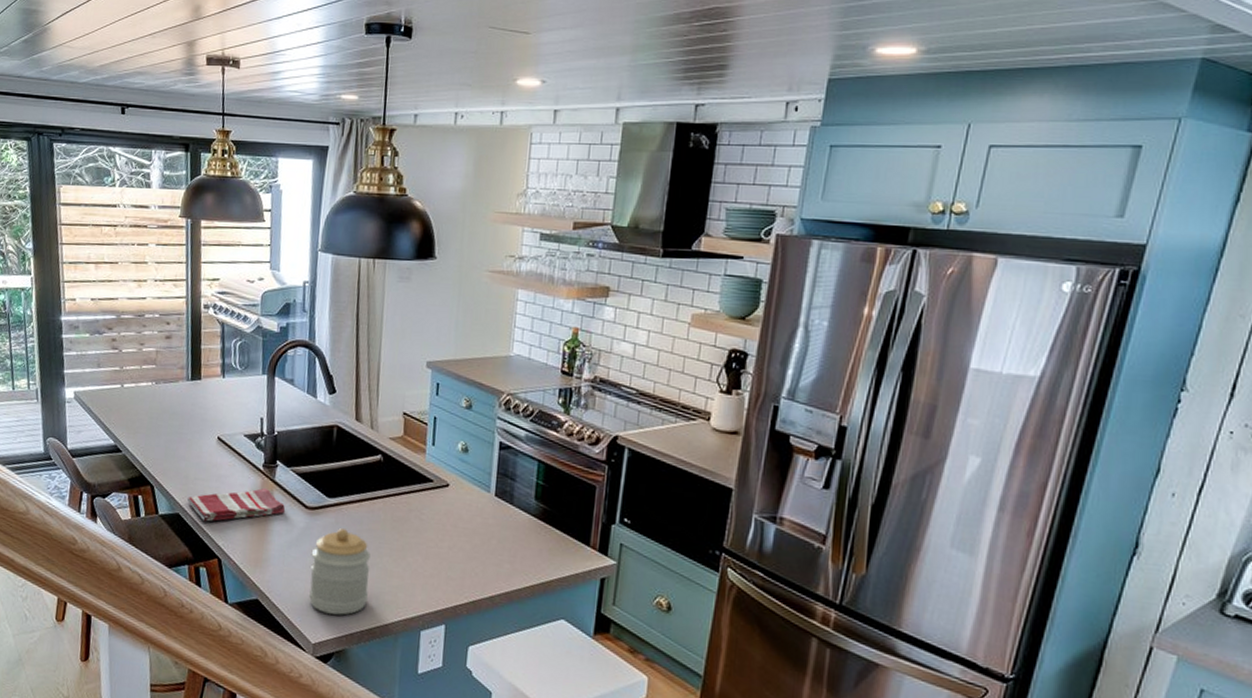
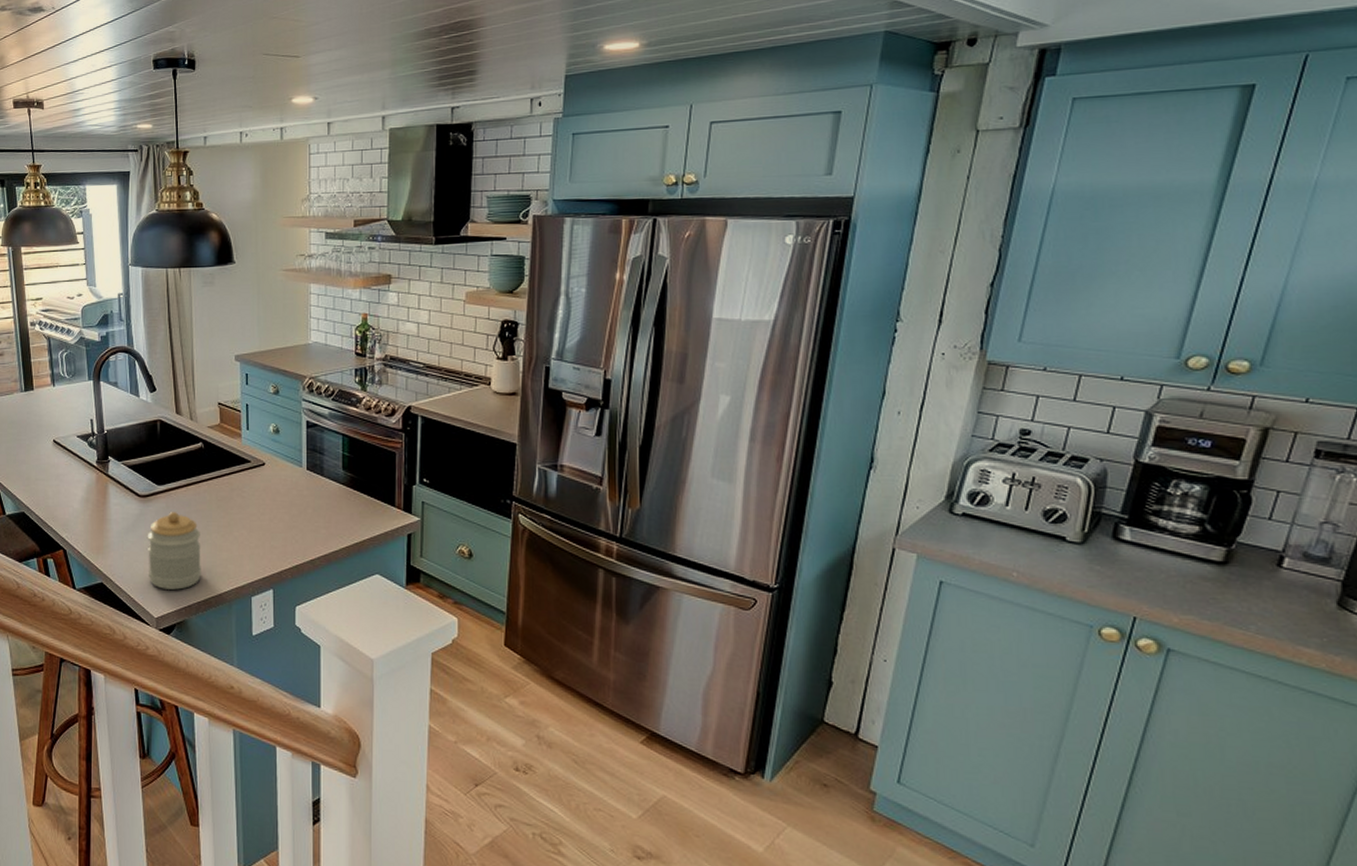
dish towel: present [187,487,286,522] -> none [31,481,121,517]

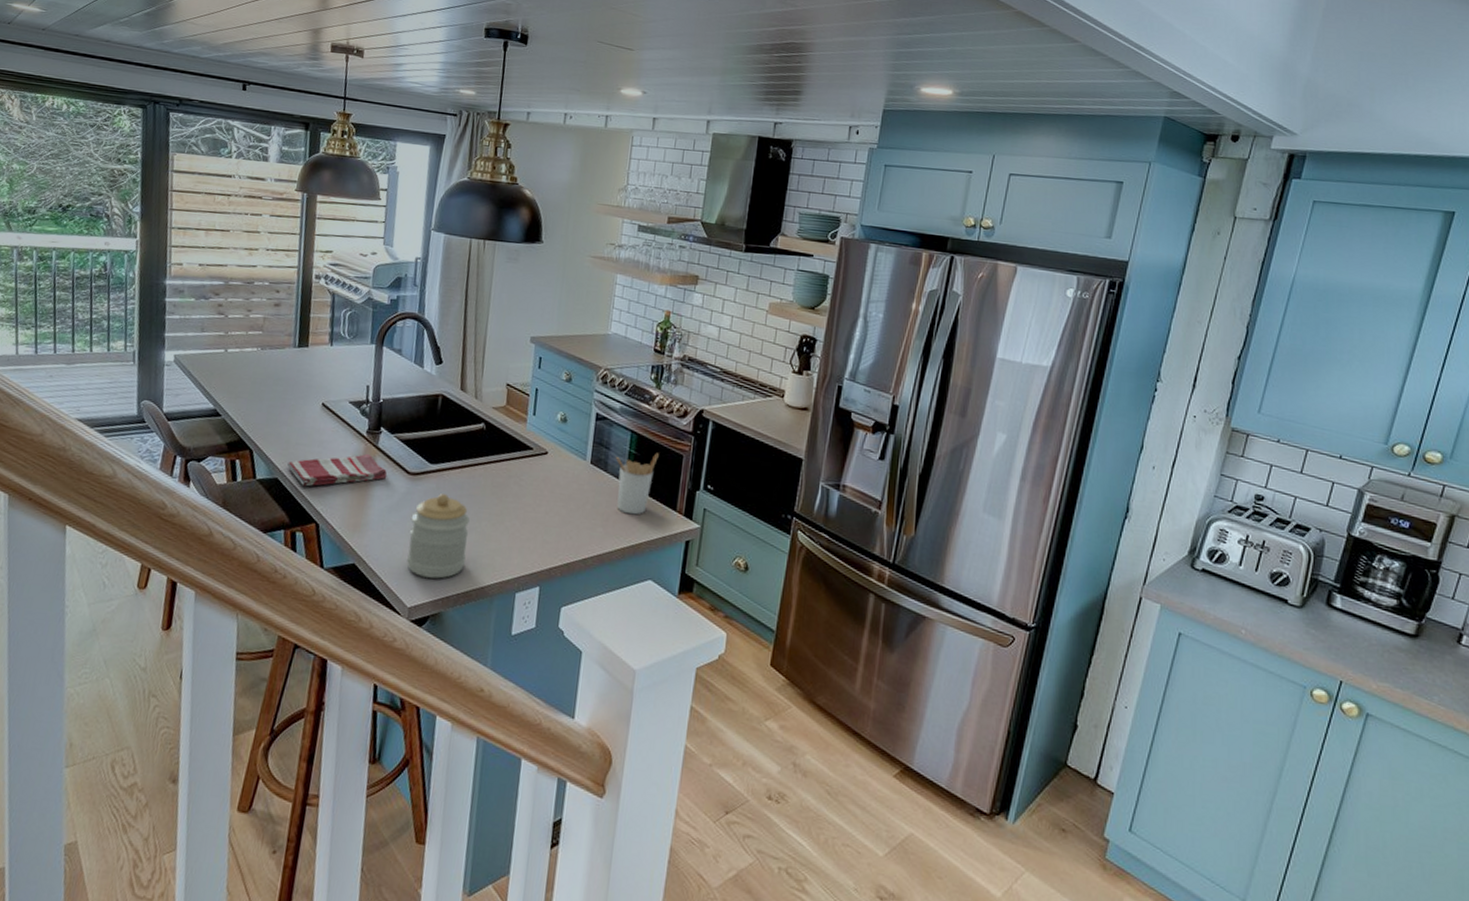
dish towel: none [31,481,121,517] -> present [287,453,388,487]
utensil holder: none [330,453,372,514] -> present [615,453,659,515]

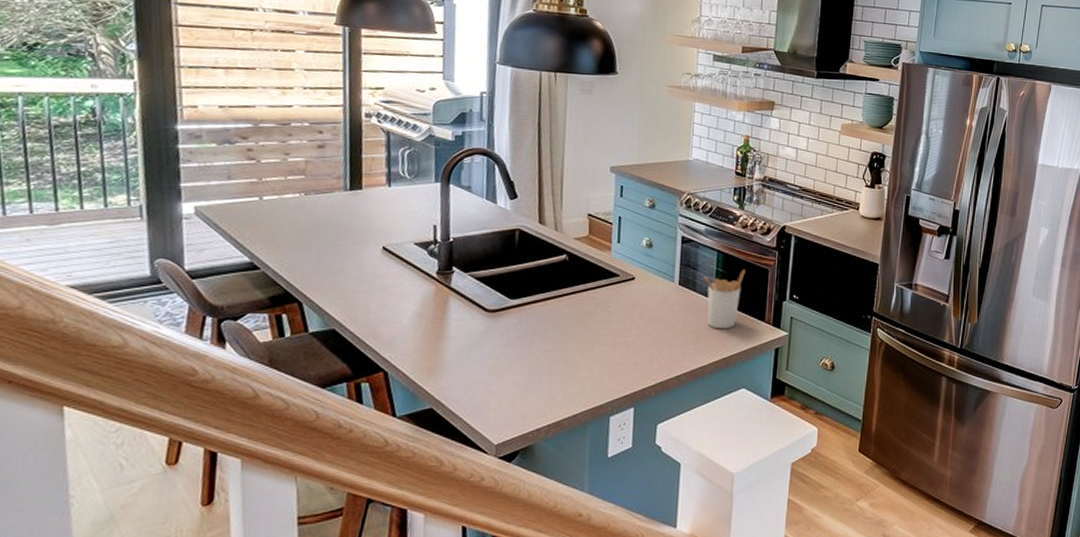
dish towel: present [287,453,388,487] -> none [345,294,463,335]
jar: present [407,494,470,579] -> none [491,328,557,412]

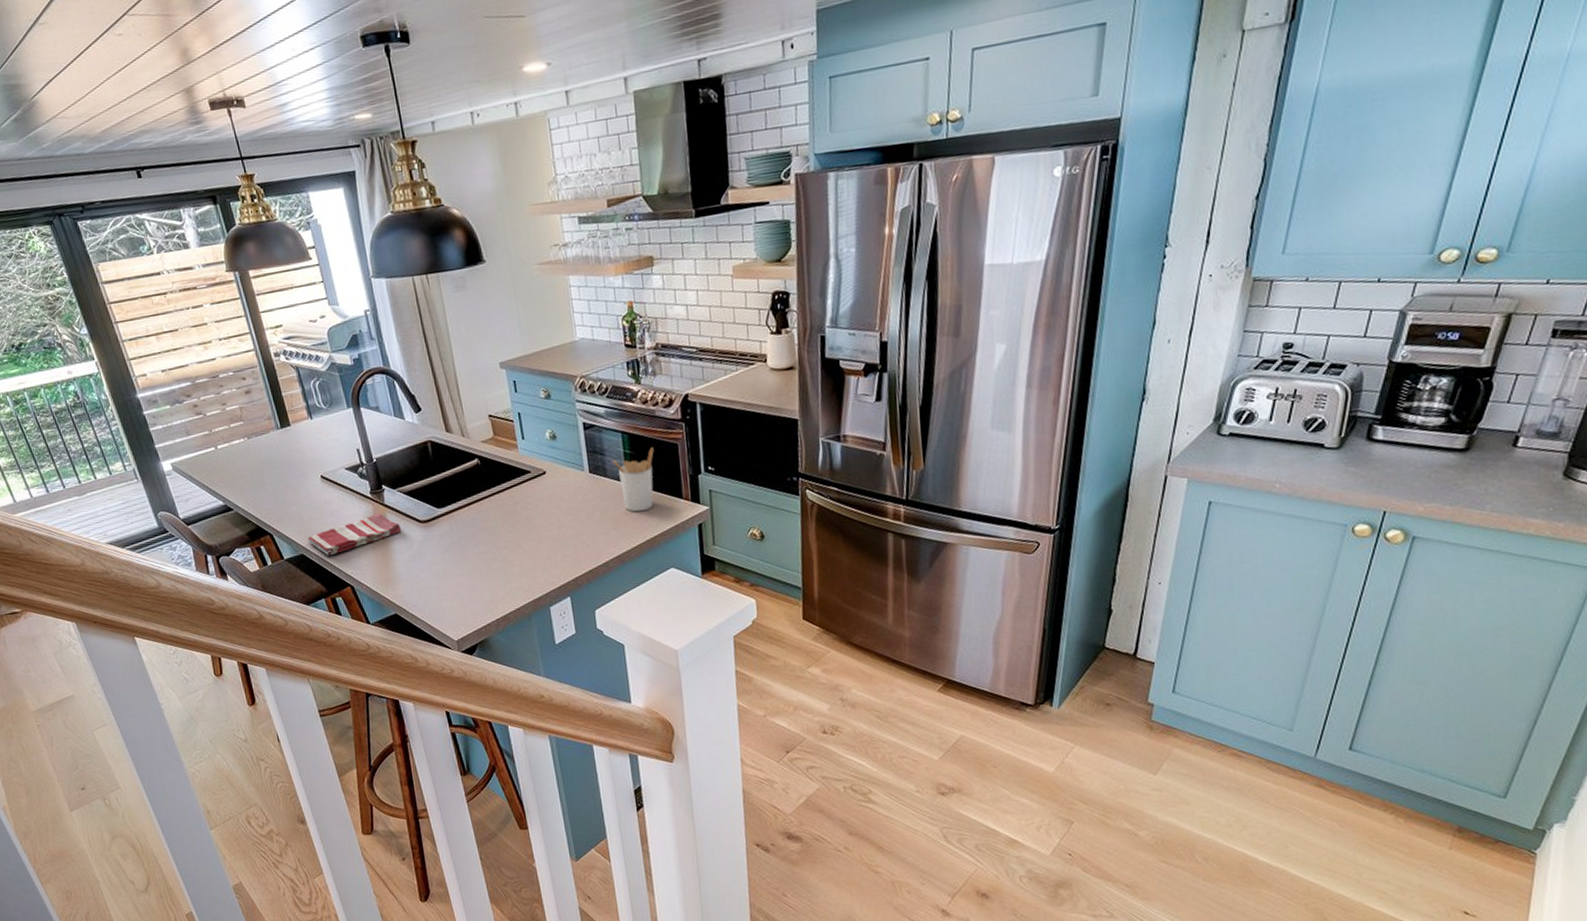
dish towel: none [345,294,463,335] -> present [307,512,402,556]

